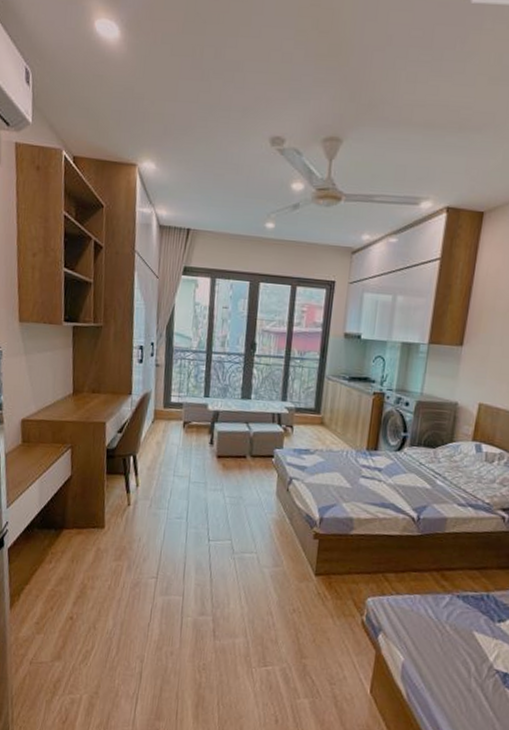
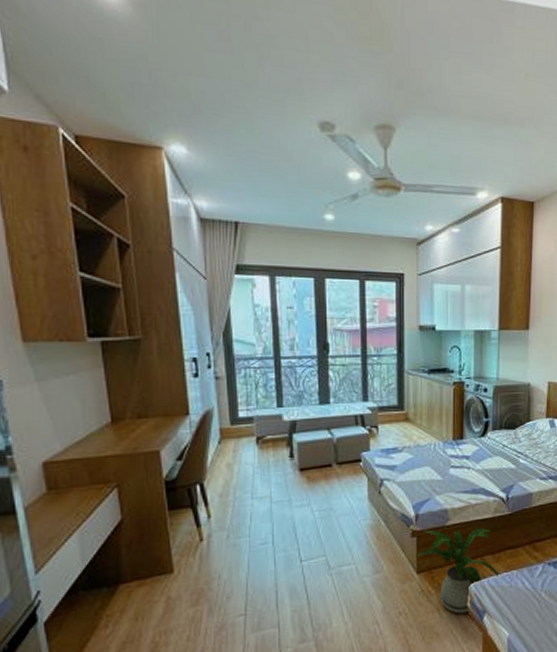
house plant: none [315,534,402,627] -> present [415,527,501,614]

